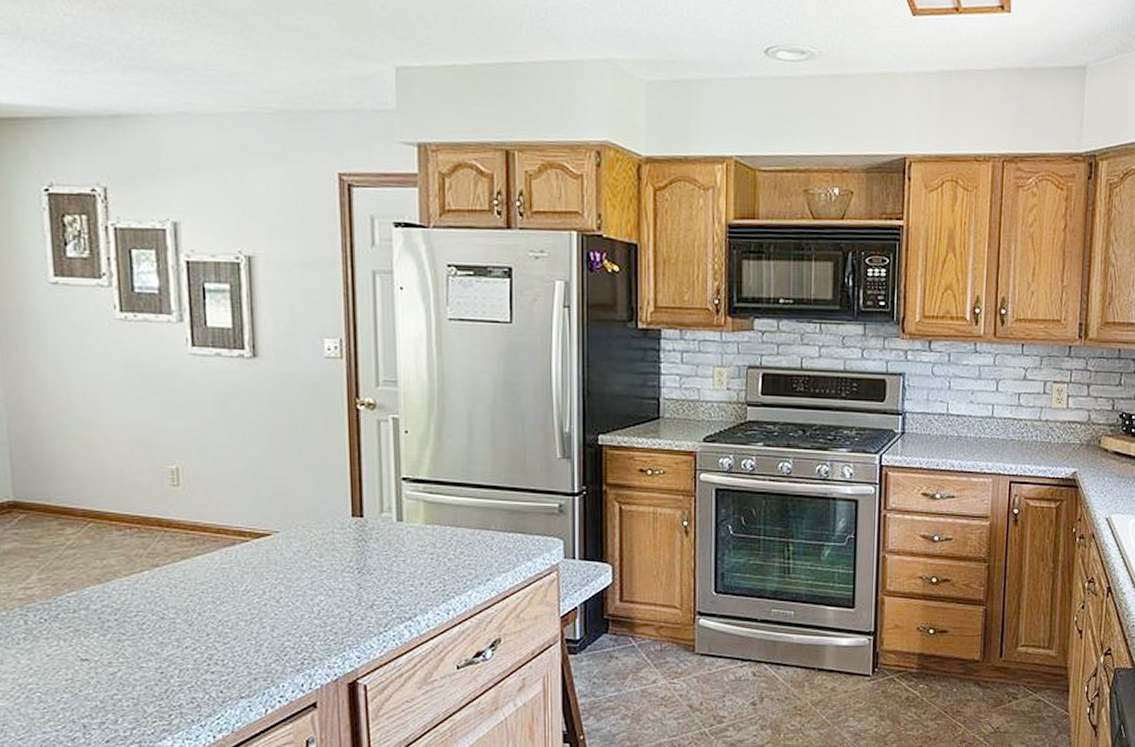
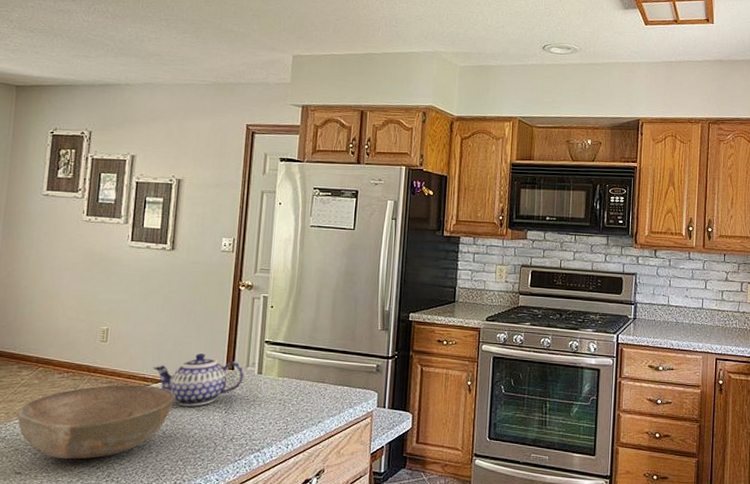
bowl: none [69,542,286,640] -> present [17,385,175,460]
teapot: none [249,497,379,566] -> present [152,353,245,406]

